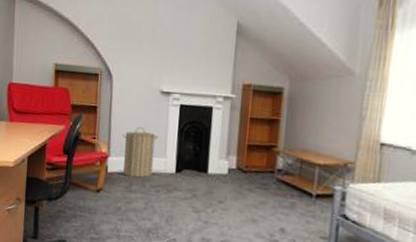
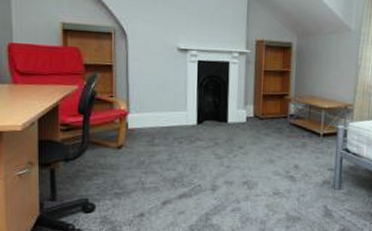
laundry hamper: present [122,126,158,178] -> none [141,82,178,132]

